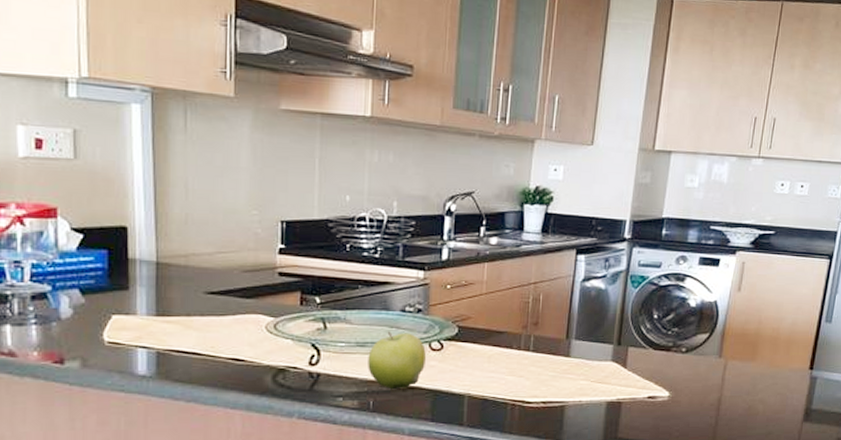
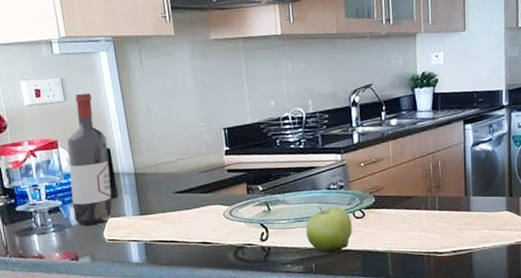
wine bottle: none [65,151,125,321] -> present [67,93,113,226]

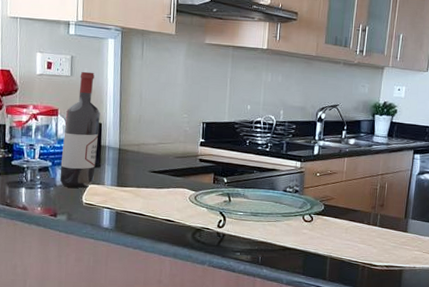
fruit: present [306,206,353,253] -> none [258,205,301,249]

